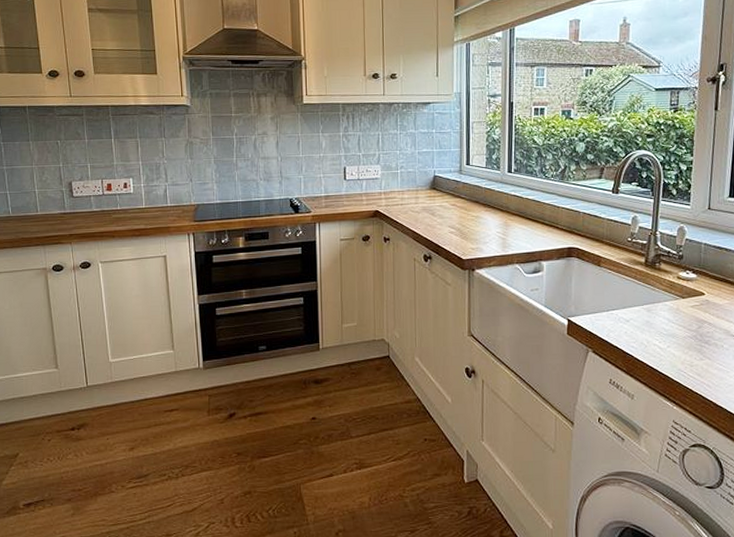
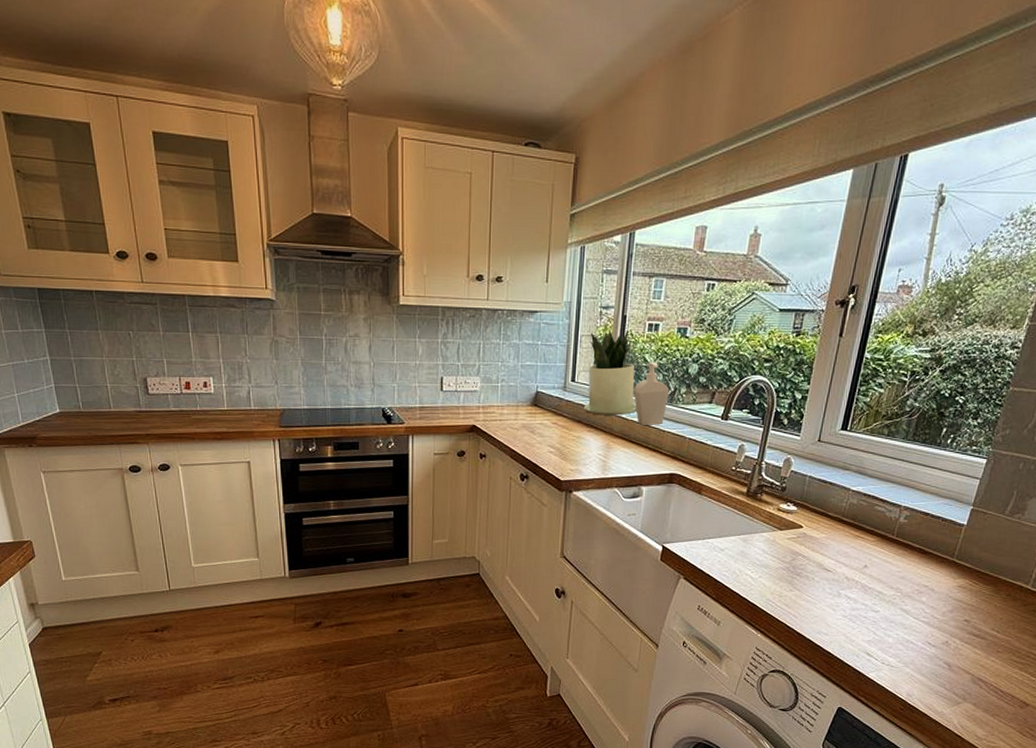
planter: none [479,115,531,195] -> present [583,330,637,416]
soap bottle: none [525,143,560,203] -> present [633,362,670,426]

